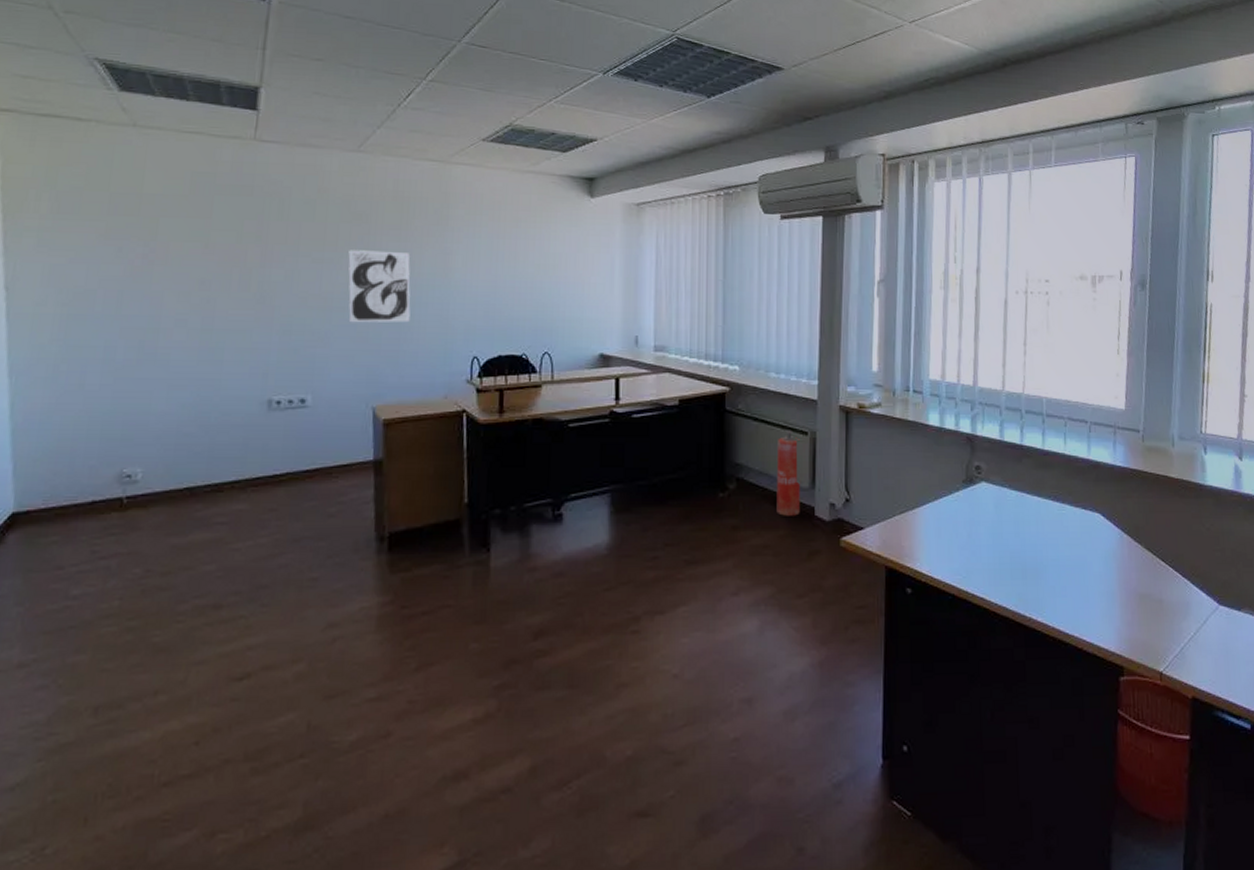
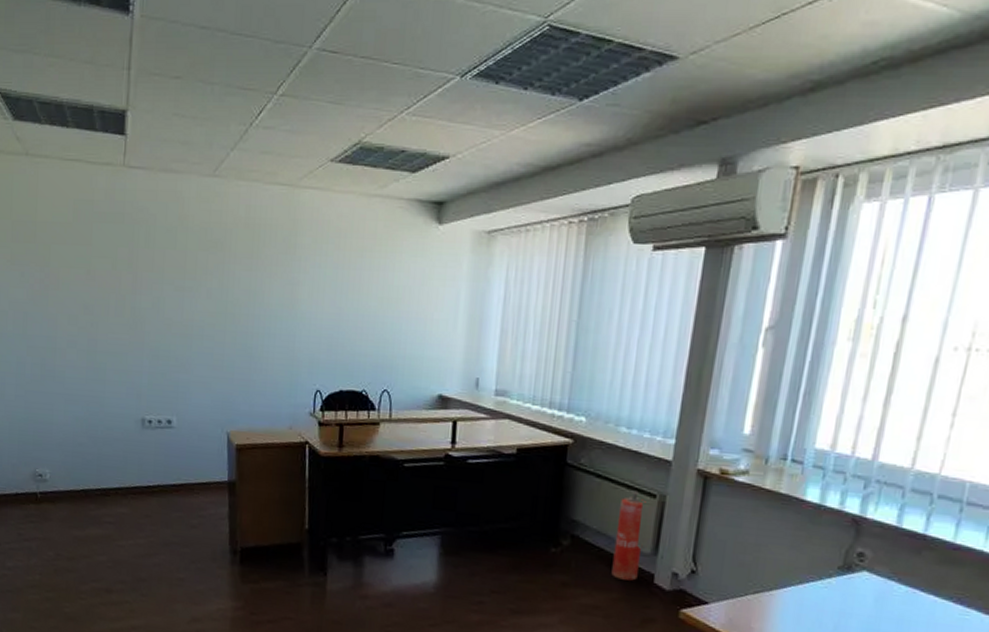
wall art: present [348,250,411,323] -> none [205,278,261,353]

